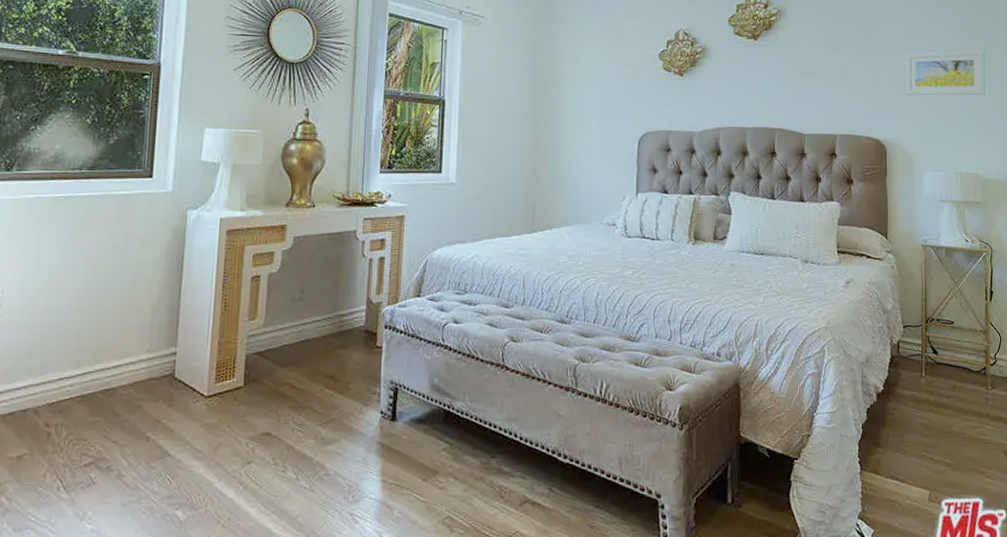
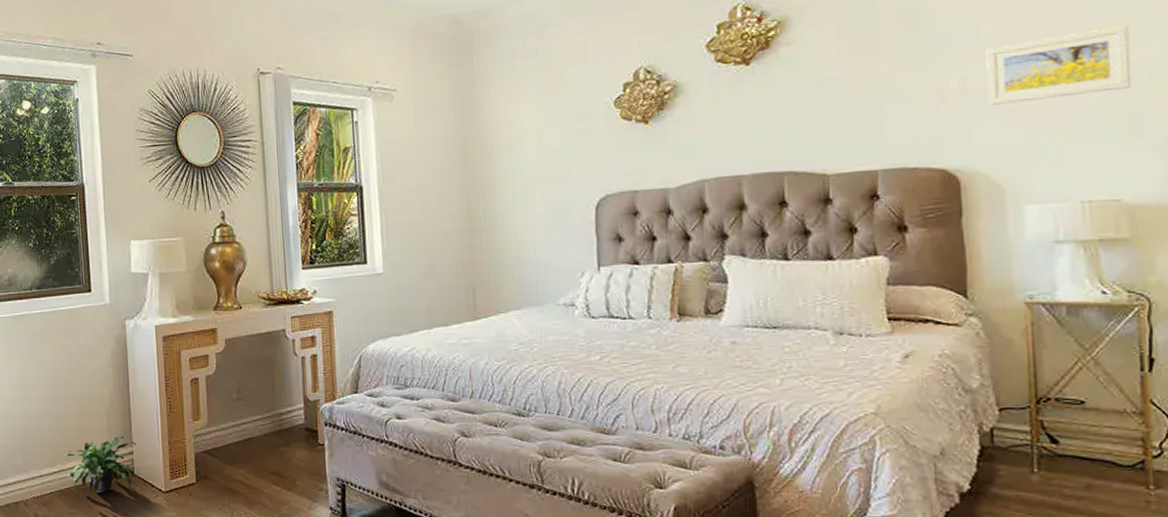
potted plant: none [91,335,181,399] -> present [65,436,136,494]

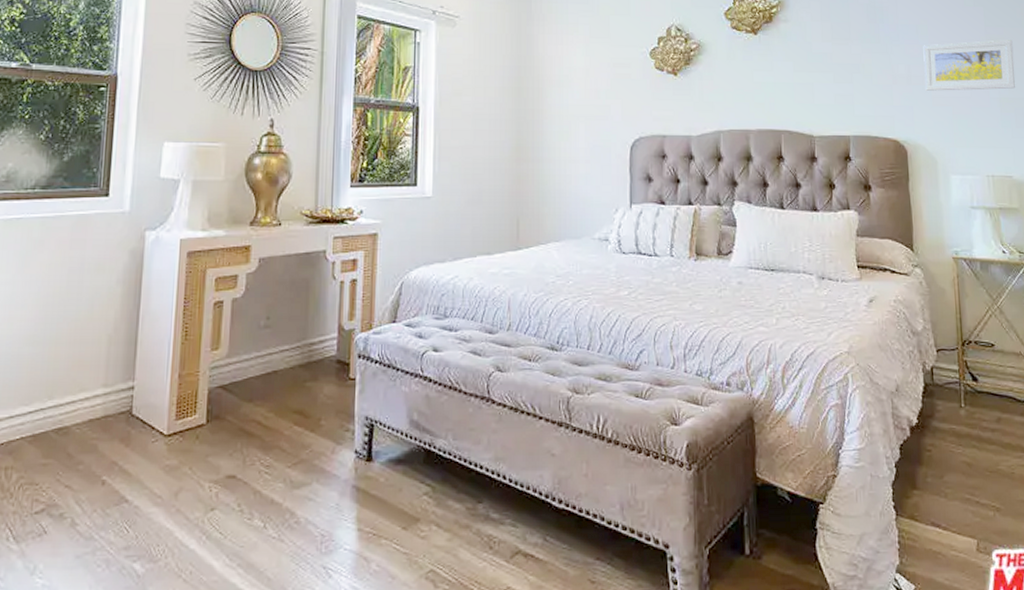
potted plant: present [65,436,136,494] -> none [43,367,139,439]

